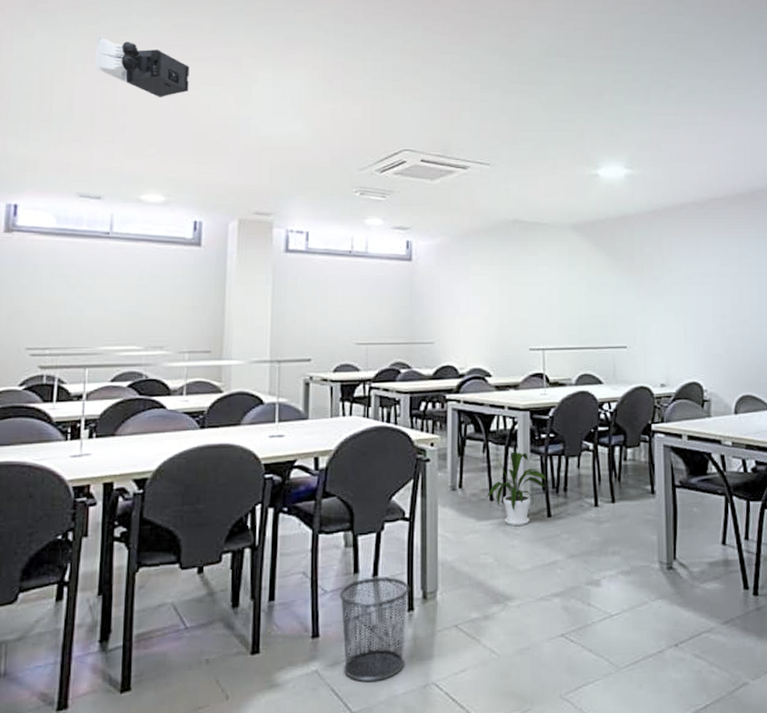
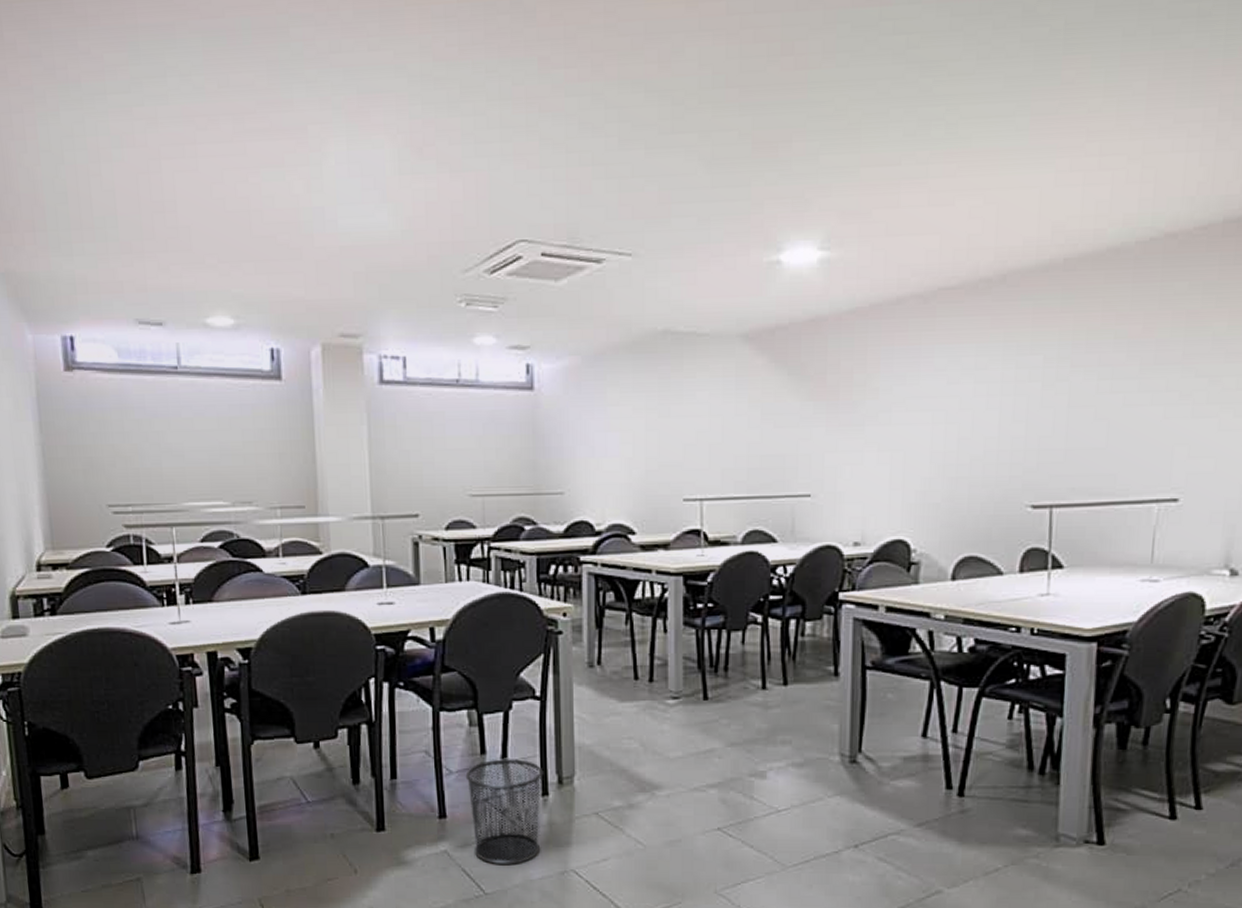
projector: present [95,35,190,98] -> none [130,107,247,189]
house plant: present [485,451,546,527] -> none [629,624,702,709]

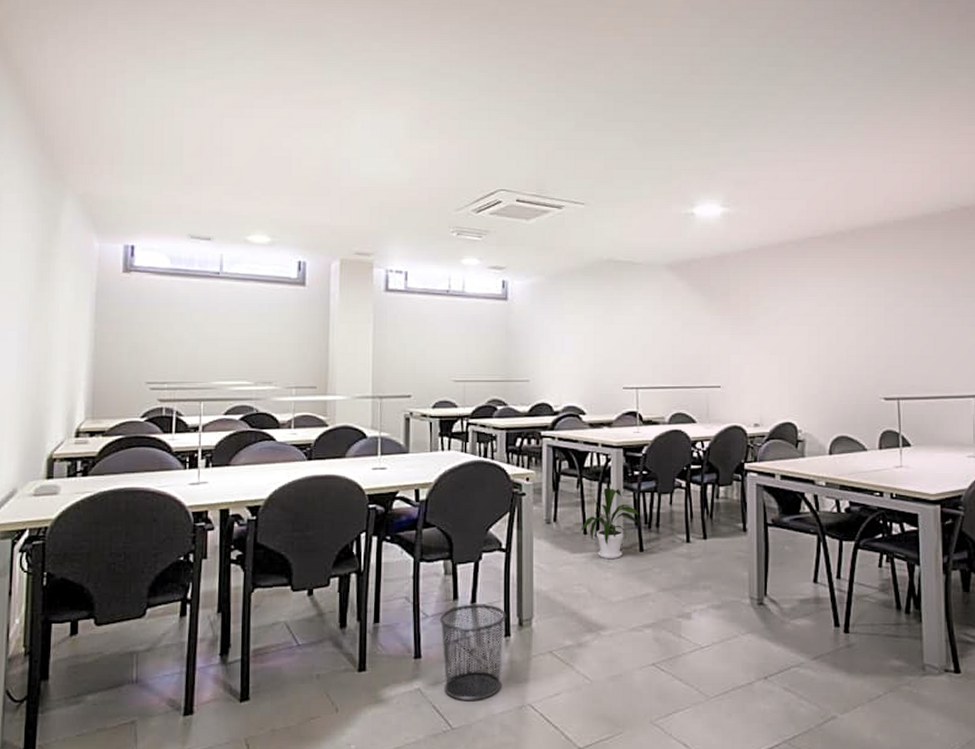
house plant: none [629,624,702,709] -> present [579,487,639,560]

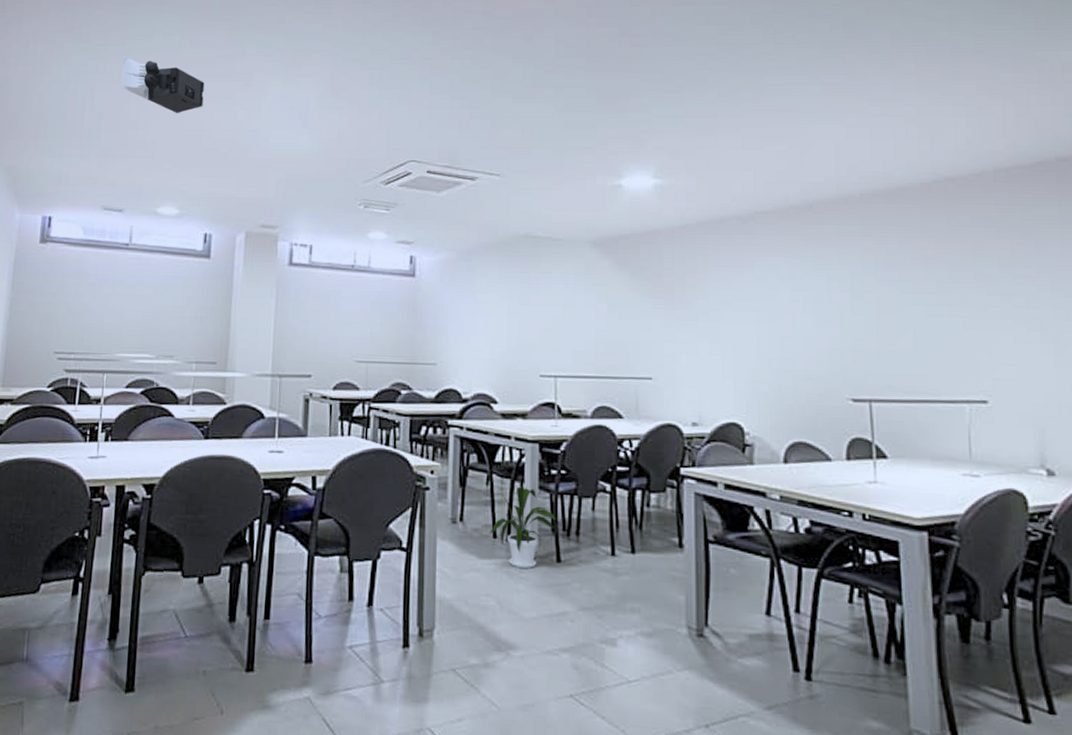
projector: none [202,79,291,141] -> present [121,55,205,114]
waste bin: present [439,604,507,700] -> none [333,607,406,718]

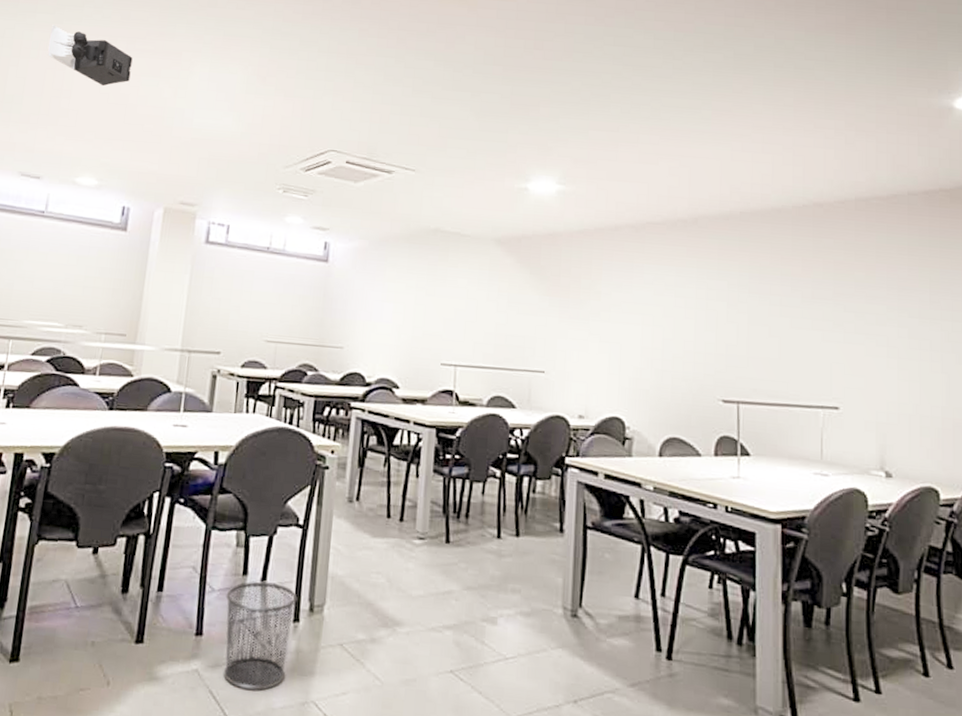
waste bin: none [333,607,406,718] -> present [223,581,298,690]
house plant: present [488,486,556,569] -> none [383,469,448,549]

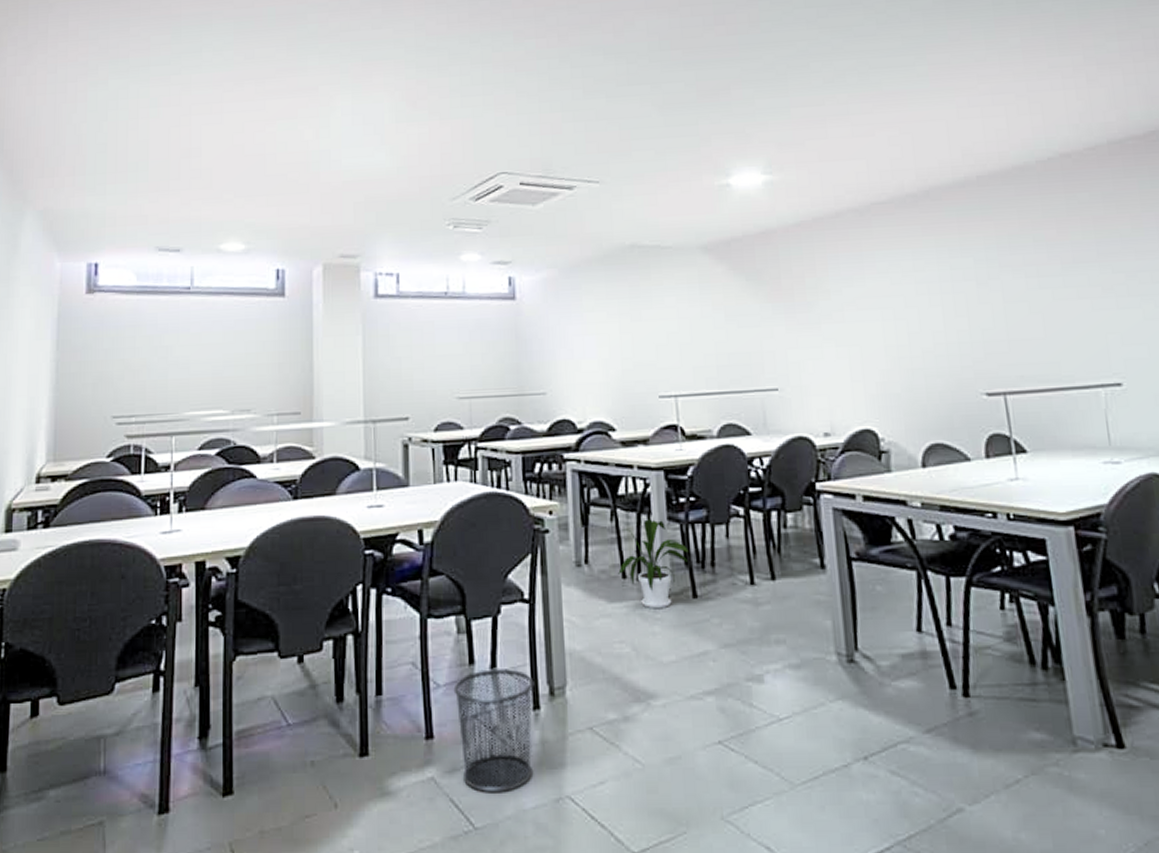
projector: present [48,24,133,87] -> none [168,76,264,138]
house plant: none [383,469,448,549] -> present [617,519,688,609]

